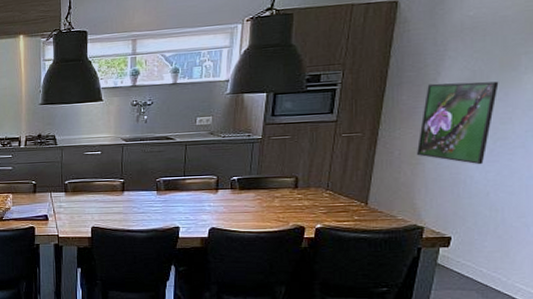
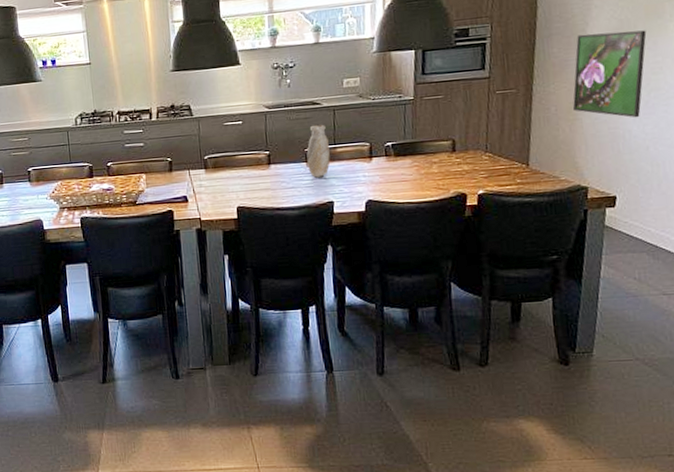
vase: none [158,157,179,205] -> present [306,124,330,178]

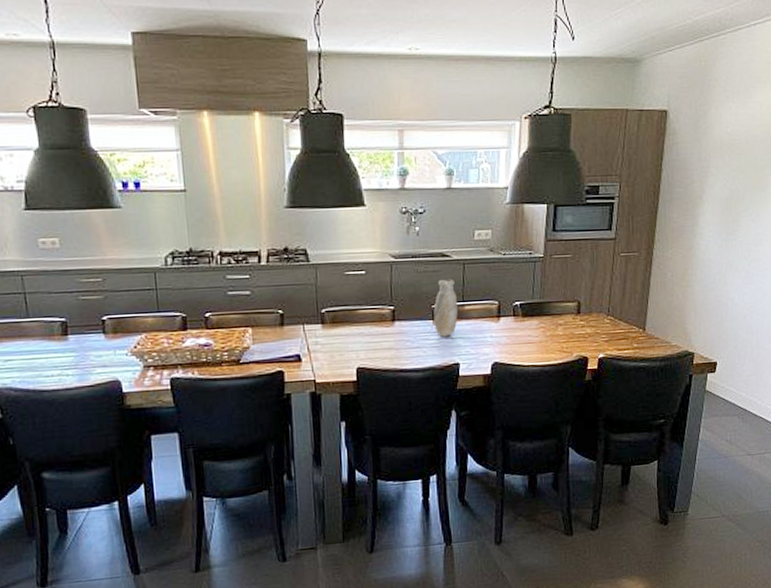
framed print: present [572,30,647,118] -> none [686,201,752,287]

